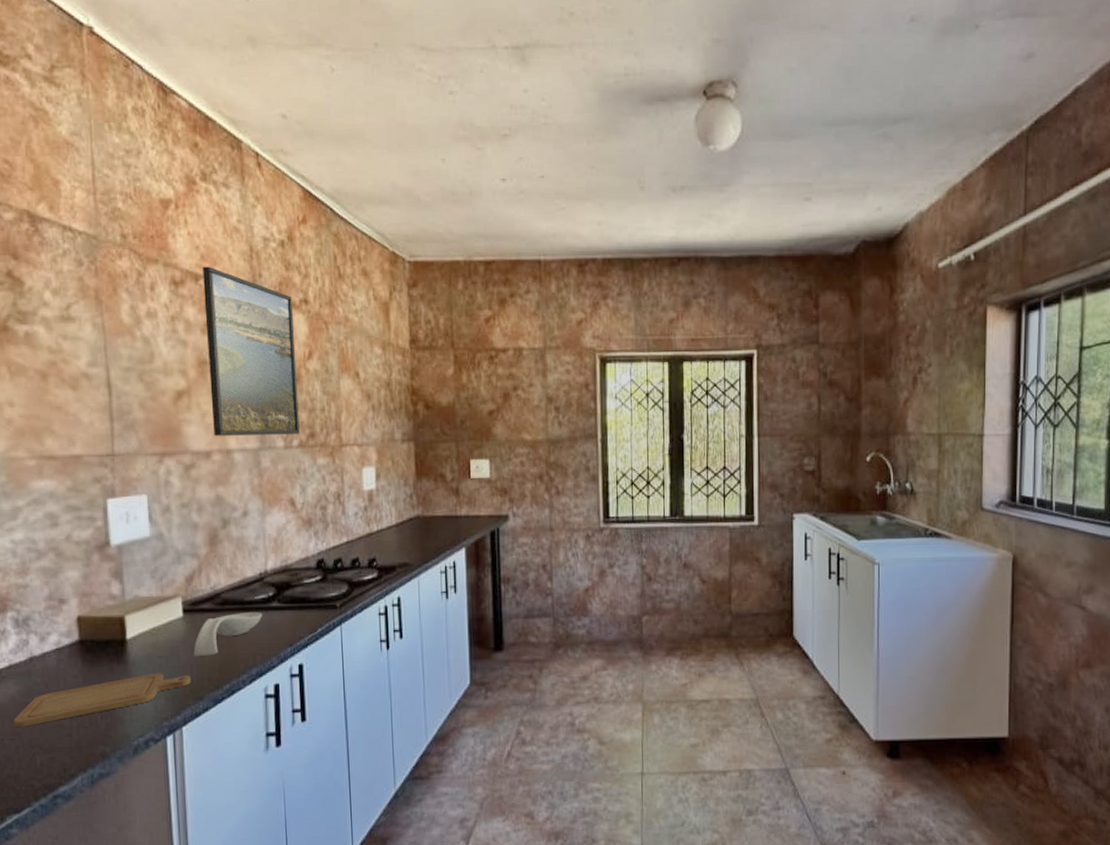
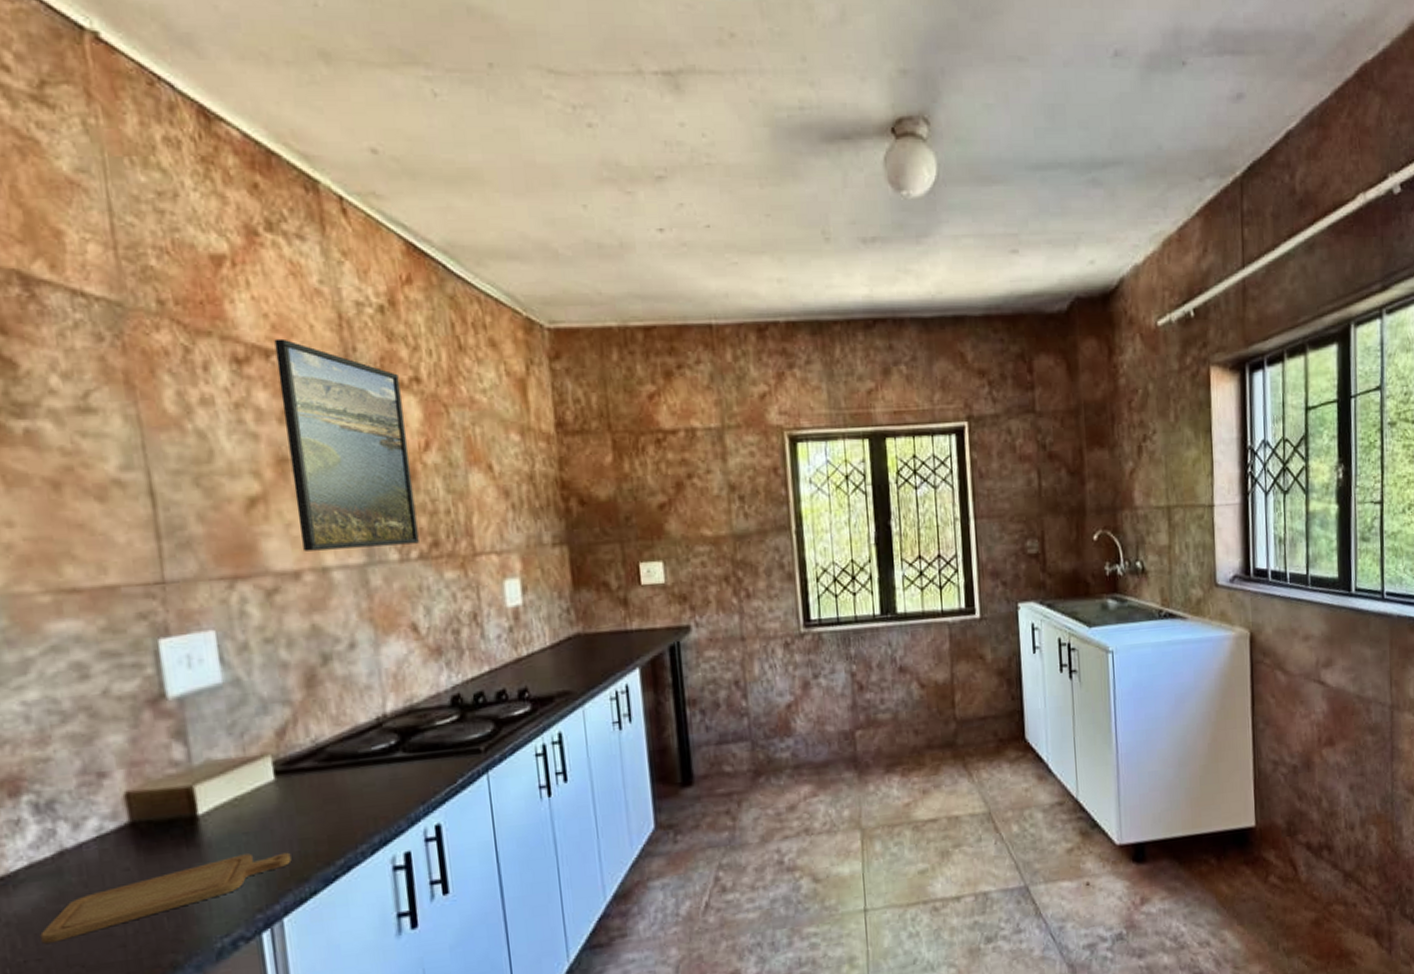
spoon rest: present [193,611,263,656] -> none [292,765,384,828]

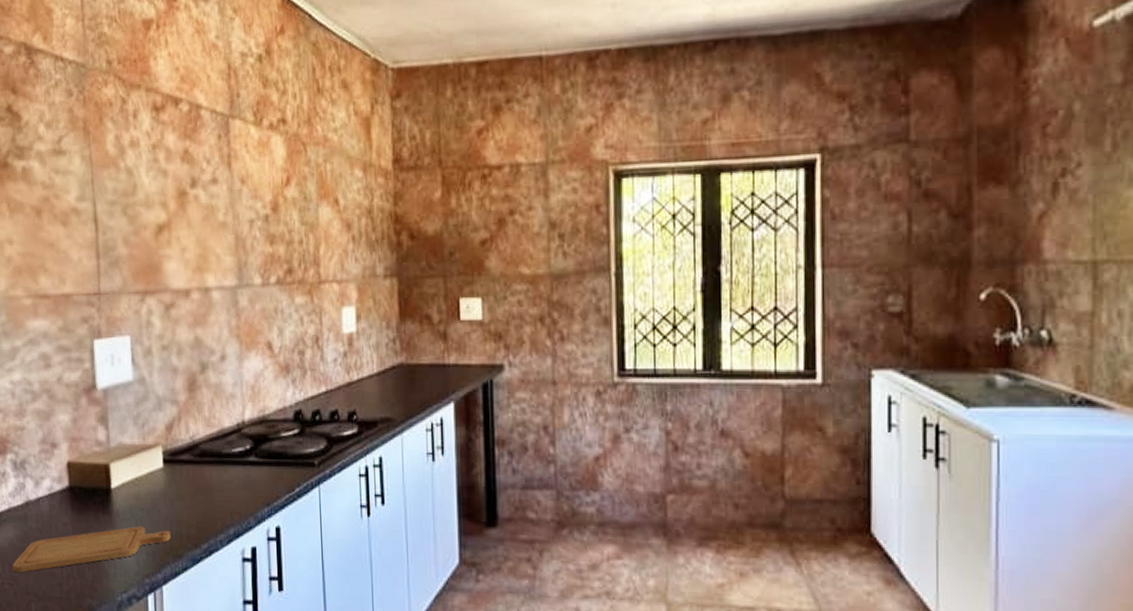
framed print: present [274,338,419,551] -> none [182,88,277,273]

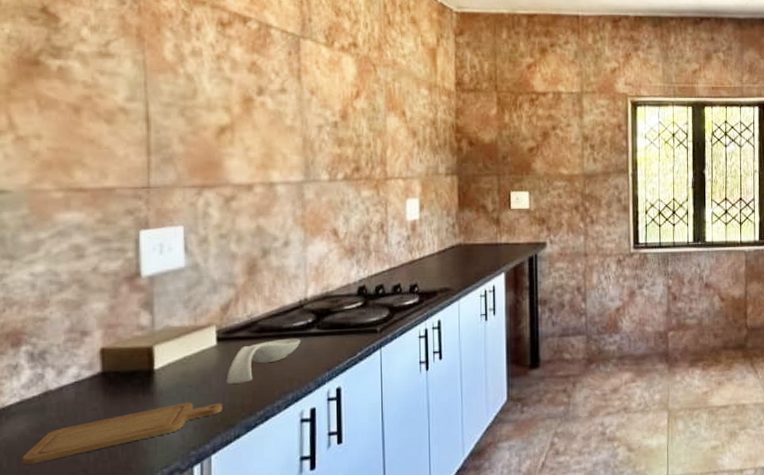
spoon rest: none [173,465,240,511] -> present [226,338,301,384]

